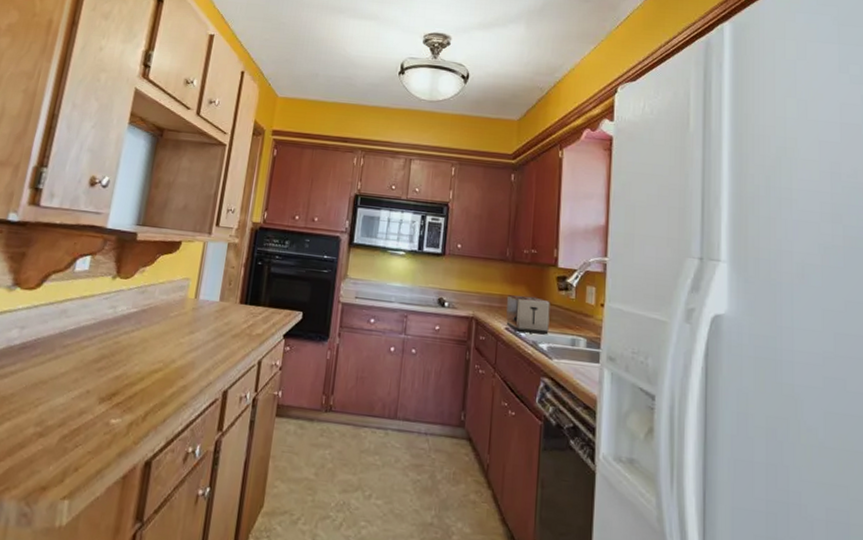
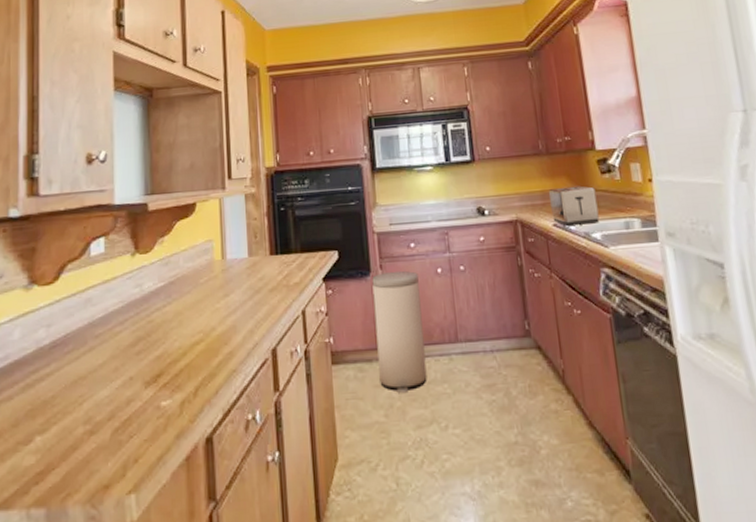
pedal bin: none [317,341,372,457] -> present [372,271,427,394]

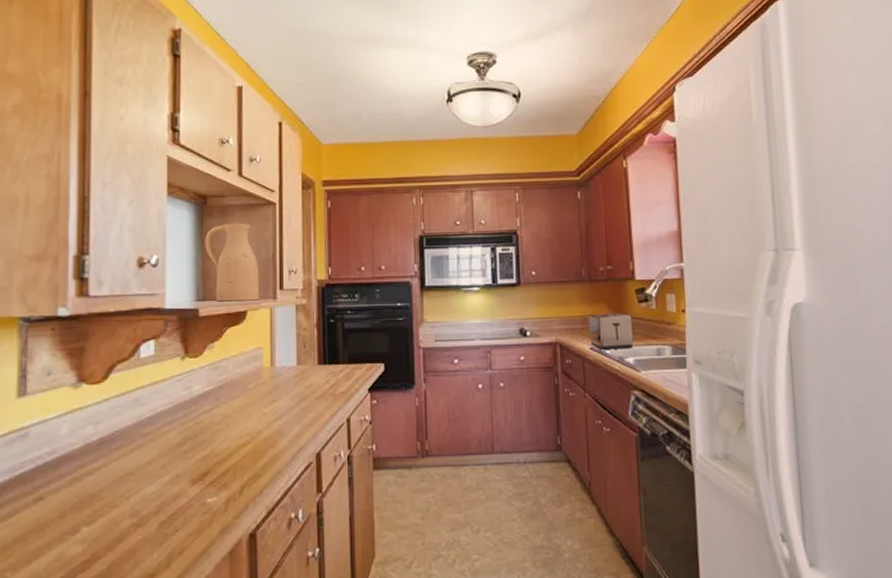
ceramic pitcher: none [152,113,209,195] -> present [205,222,260,302]
pedal bin: present [372,271,427,394] -> none [415,385,463,499]

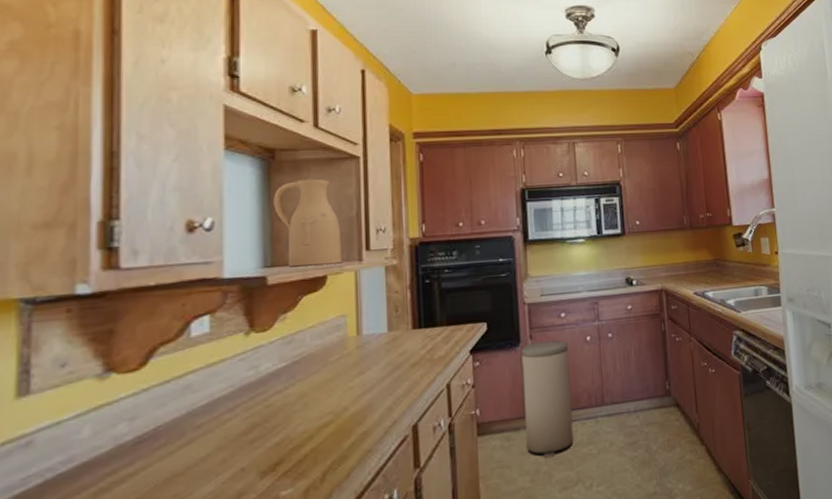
pedal bin: none [415,385,463,499] -> present [521,340,574,459]
toaster: present [587,313,634,350] -> none [690,257,734,294]

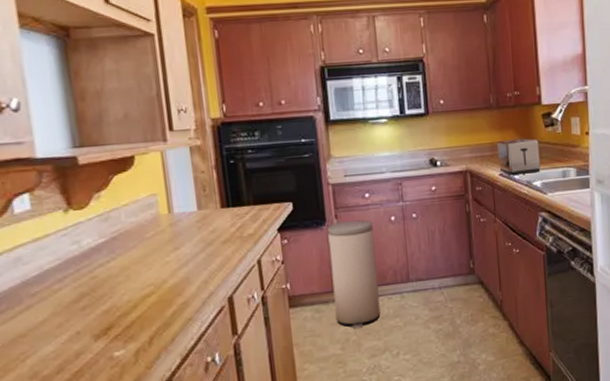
ceramic pitcher: present [273,178,343,267] -> none [73,57,148,148]
toaster: none [690,257,734,294] -> present [496,138,541,175]

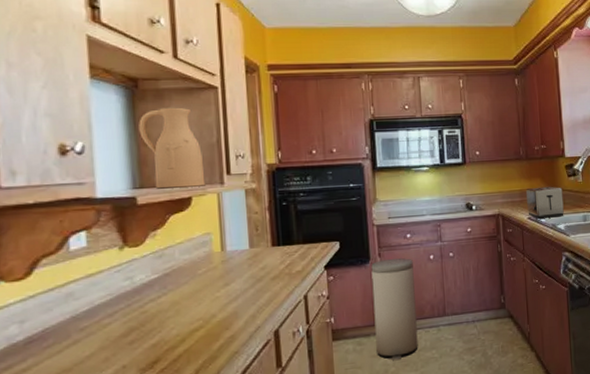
ceramic pitcher: none [73,57,148,148] -> present [139,107,206,189]

